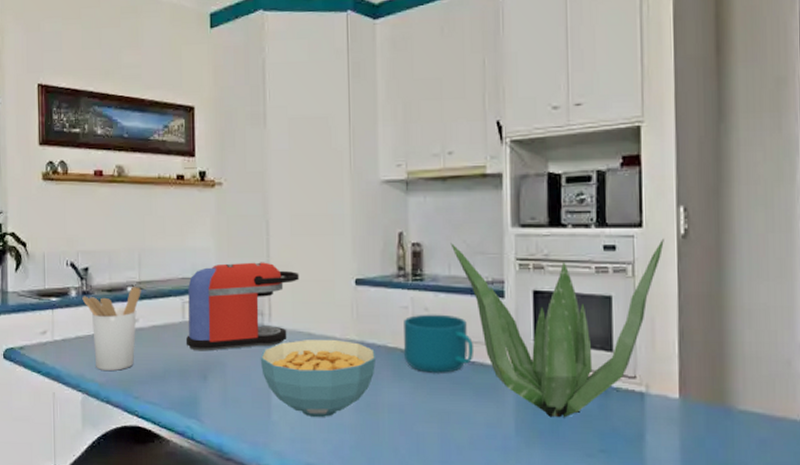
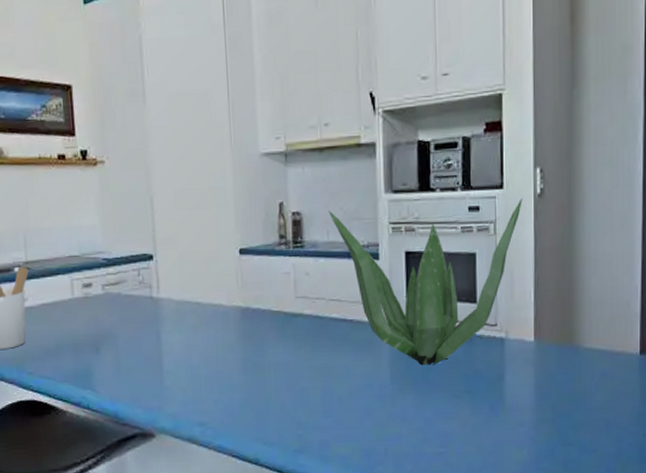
coffee maker: present [185,262,299,351] -> none [75,237,185,326]
cereal bowl: present [260,339,377,418] -> none [150,306,262,381]
cup: present [404,314,475,373] -> none [286,277,353,333]

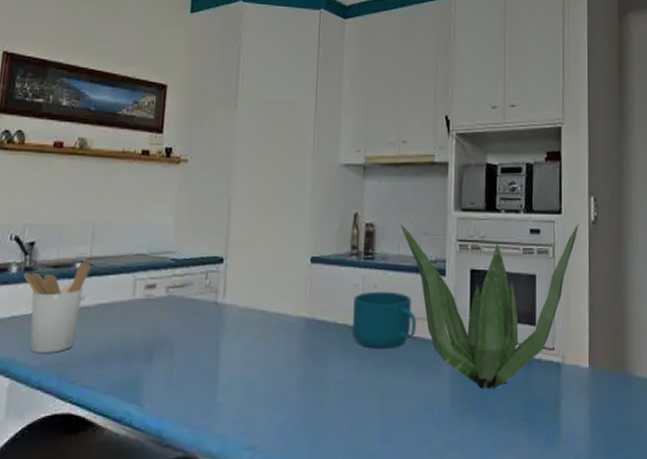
cup: none [286,277,353,333] -> present [353,291,417,349]

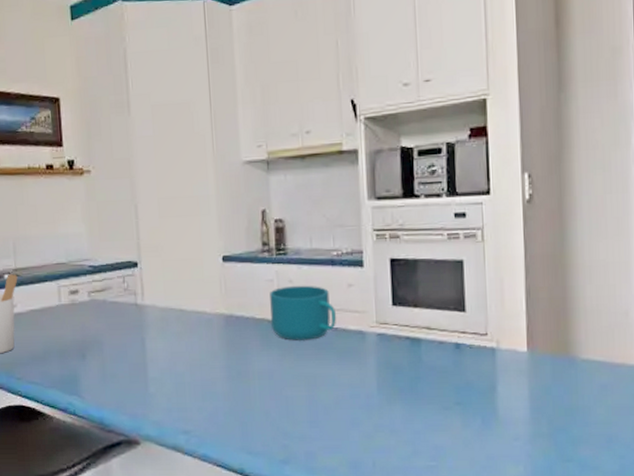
plant: present [400,223,578,389] -> none [311,204,511,376]

